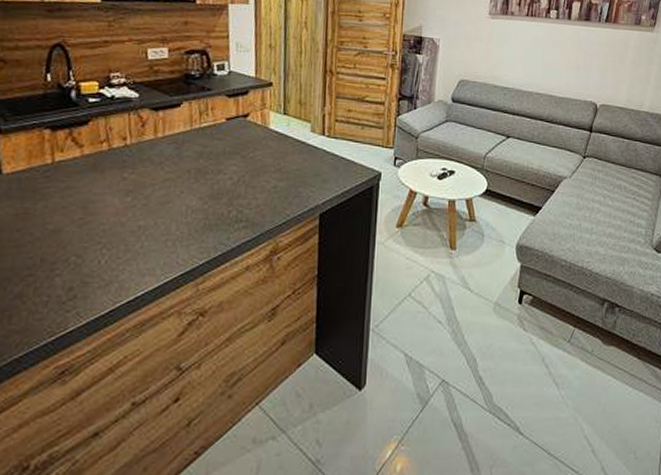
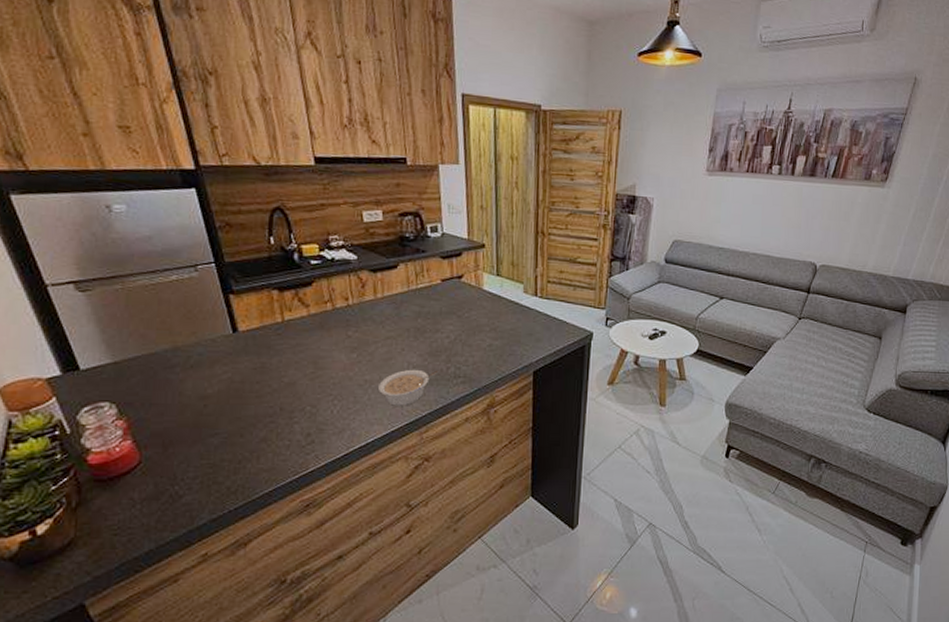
legume: none [153,213,219,254] -> present [379,369,439,406]

